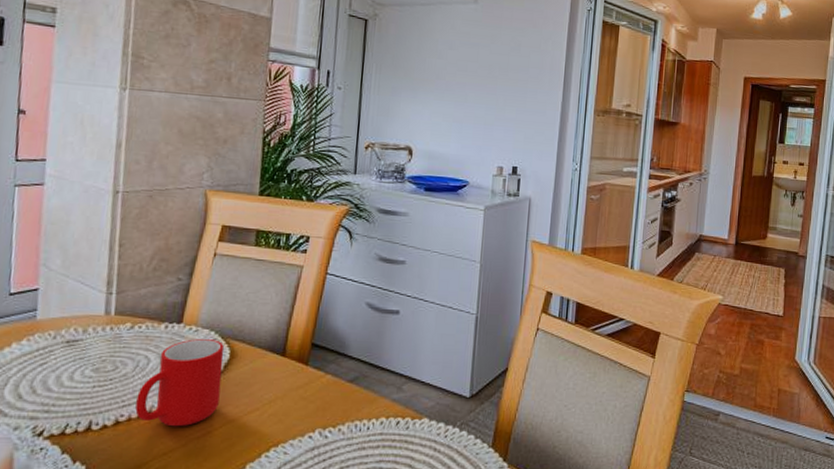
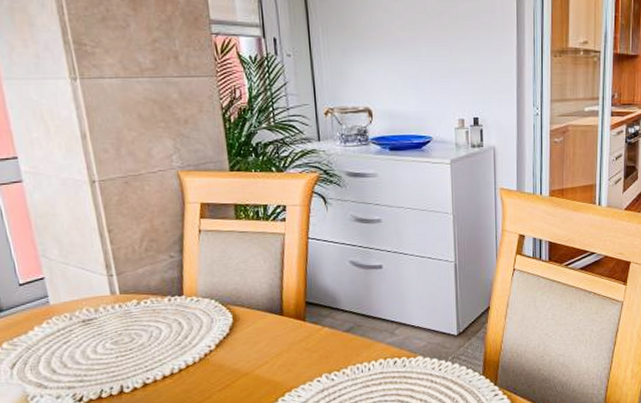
cup: present [135,338,224,427] -> none [157,306,232,384]

